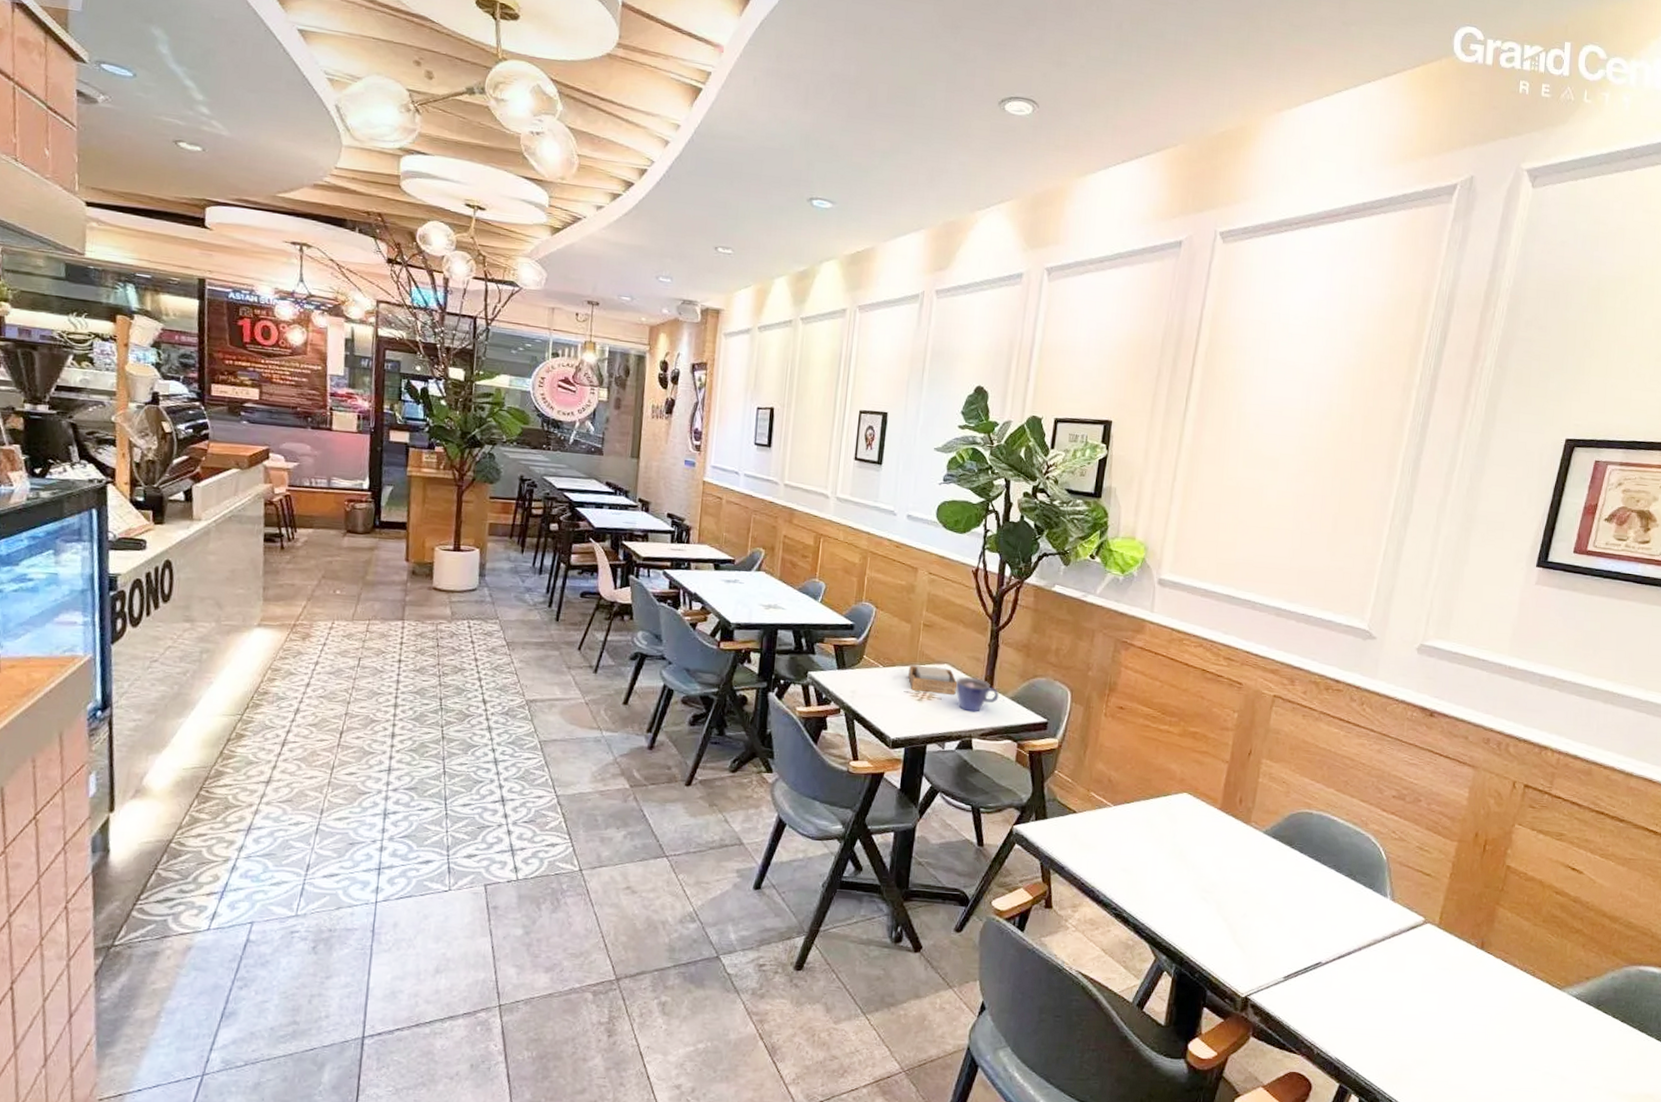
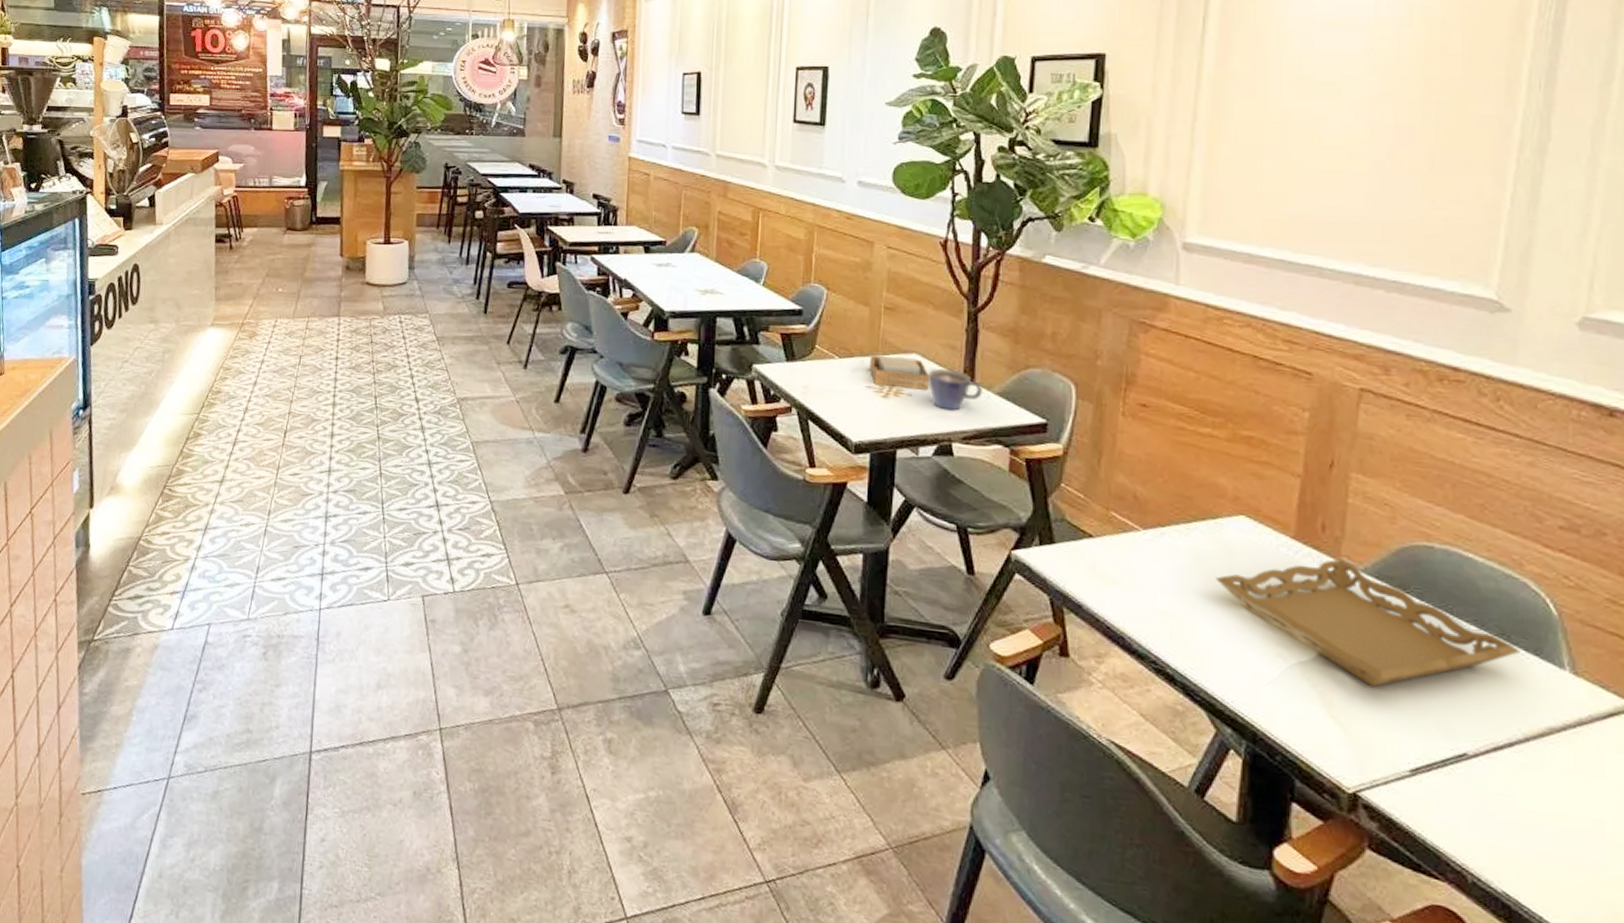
tray: none [1163,824,1361,918] -> present [1216,558,1521,688]

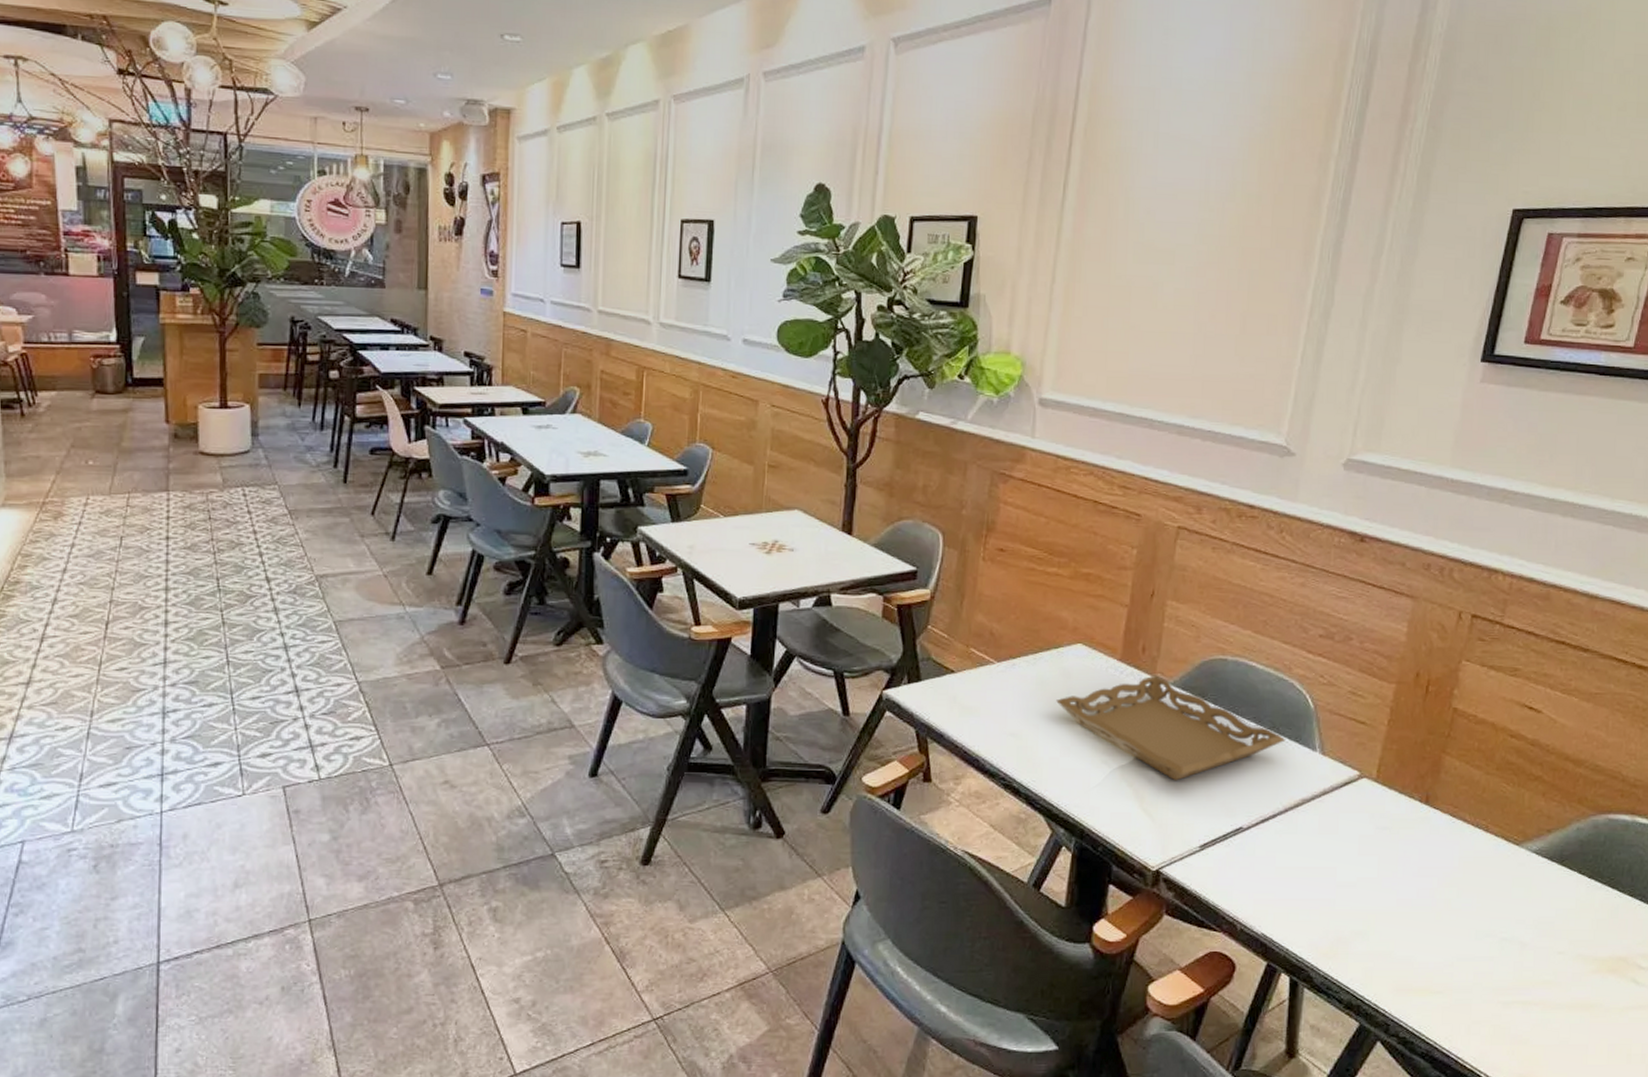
napkin holder: present [870,355,930,392] -> none [754,512,811,546]
cup: present [928,368,983,411] -> none [809,523,859,563]

